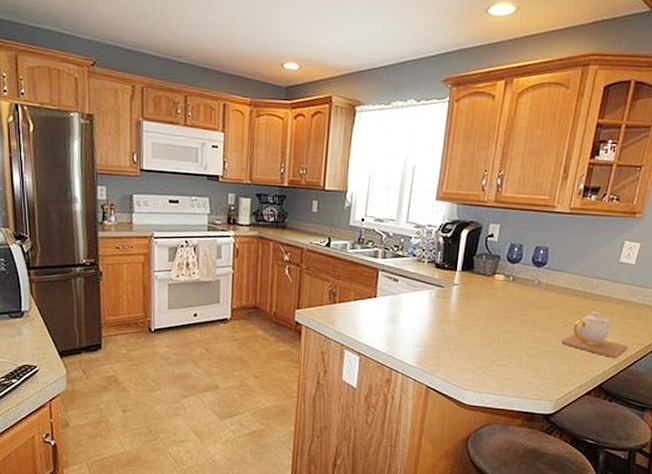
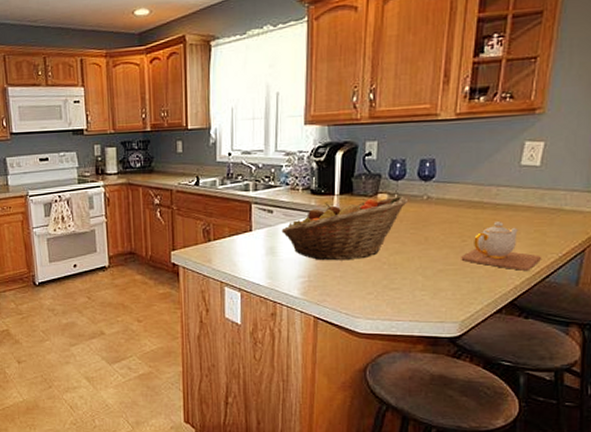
fruit basket: none [404,277,521,335] -> present [281,196,407,261]

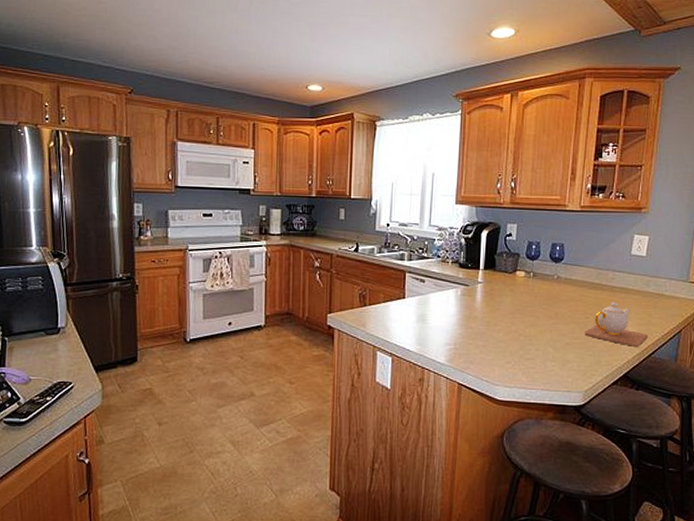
fruit basket: present [281,196,407,261] -> none [432,274,541,331]

